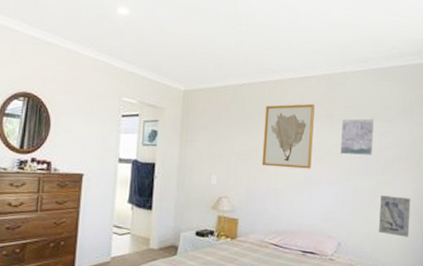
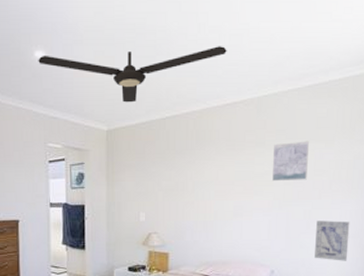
ceiling fan: none [121,12,302,67] -> present [38,46,227,103]
wall art: present [261,103,315,169] -> none [189,131,243,200]

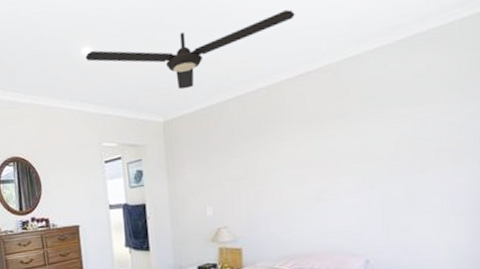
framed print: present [272,141,309,182] -> none [360,105,405,158]
wall art: present [314,220,350,261] -> none [420,196,466,244]

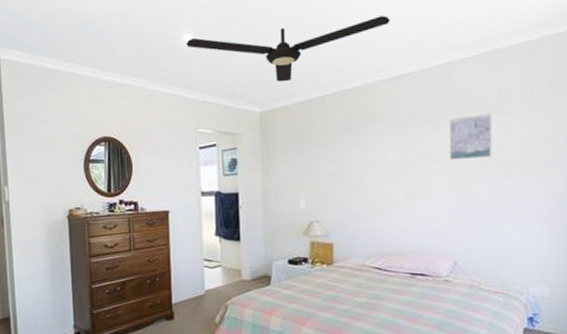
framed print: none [360,105,405,158] -> present [450,113,491,161]

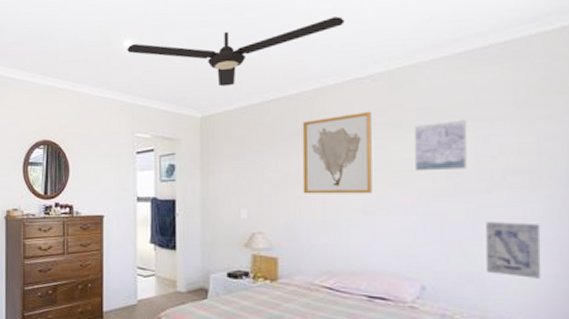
wall art: none [353,106,414,184] -> present [302,111,372,194]
wall art: none [506,202,548,250] -> present [486,222,541,279]

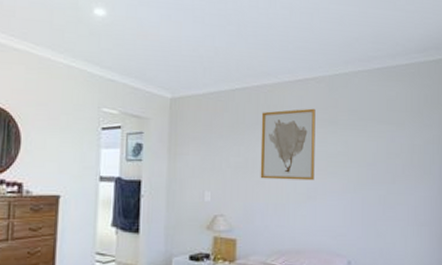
ceiling fan: present [127,16,345,87] -> none [97,13,298,71]
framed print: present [415,120,467,172] -> none [346,122,380,163]
wall art: present [486,222,541,279] -> none [392,207,425,252]

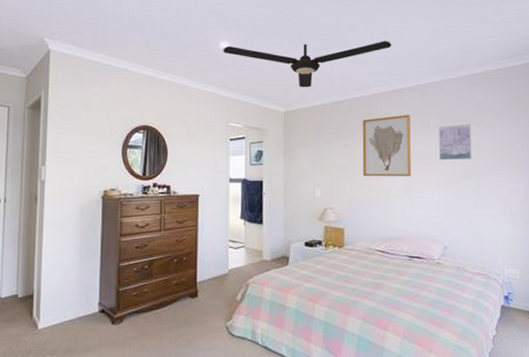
ceiling fan: none [97,13,298,71] -> present [223,41,392,88]
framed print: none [346,122,380,163] -> present [439,124,472,161]

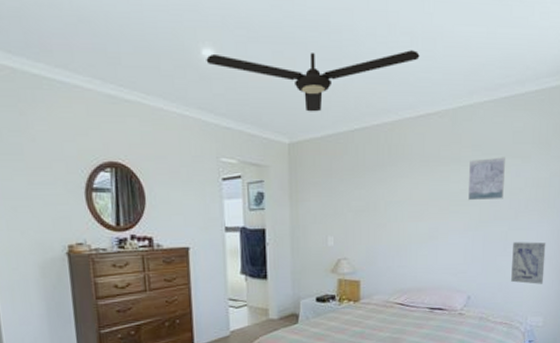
wall art: present [362,114,411,177] -> none [381,146,438,222]
wall art: none [484,198,517,238] -> present [511,242,546,284]

